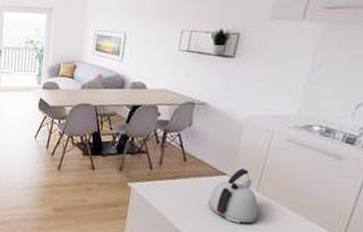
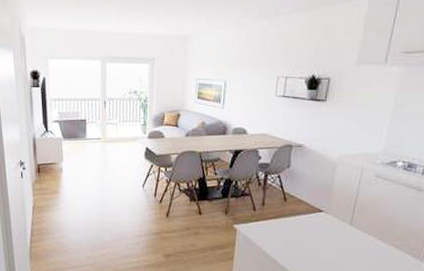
kettle: present [208,169,258,224] -> none [308,205,352,256]

